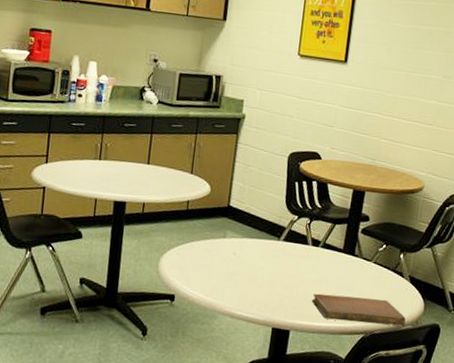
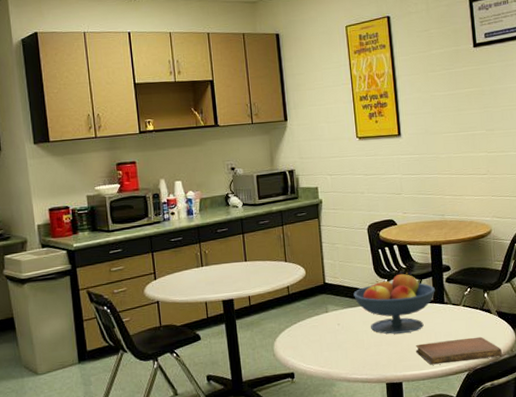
fruit bowl: none [257,213,349,279] -> present [353,273,436,334]

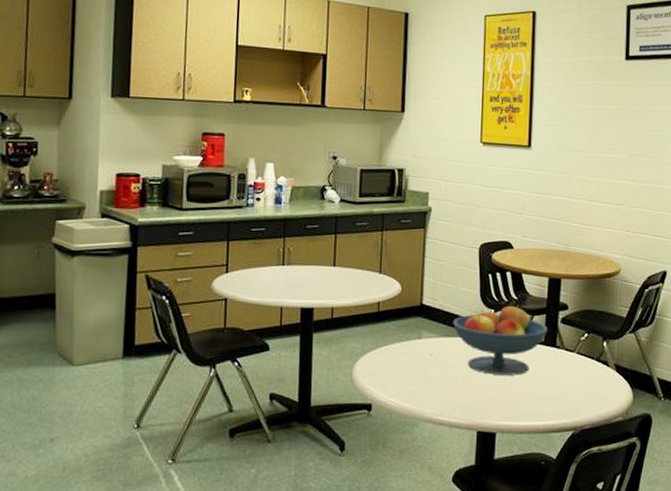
notebook: present [415,336,502,365] -> none [515,390,615,419]

